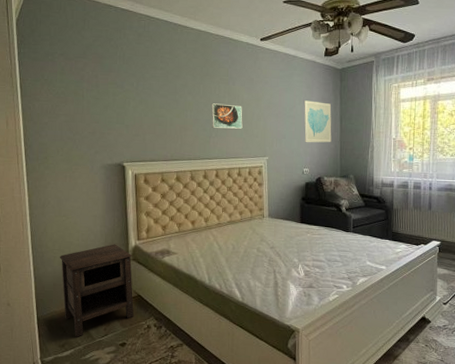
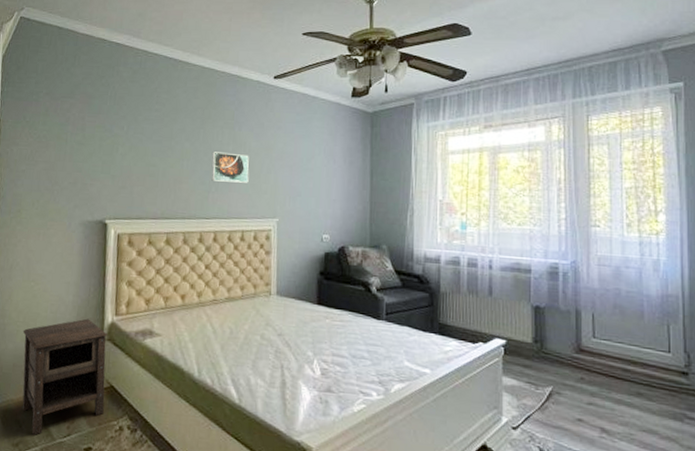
wall art: present [304,100,332,143] -> none [325,150,360,203]

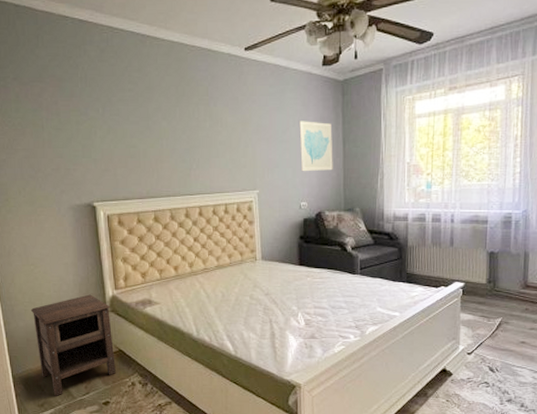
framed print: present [211,152,249,183] -> none [190,129,228,158]
wall art: none [325,150,360,203] -> present [299,121,333,172]

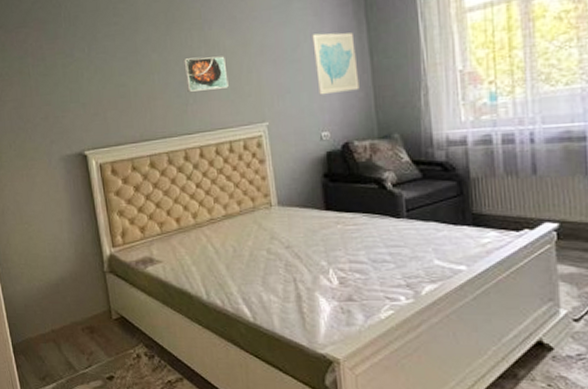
nightstand: present [30,294,116,396] -> none [27,253,119,369]
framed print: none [190,129,228,158] -> present [184,56,229,92]

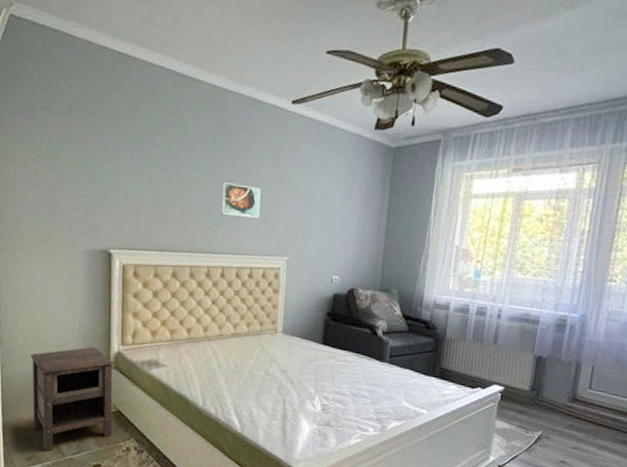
nightstand: none [27,253,119,369] -> present [30,347,115,451]
wall art: present [312,32,360,95] -> none [338,187,378,245]

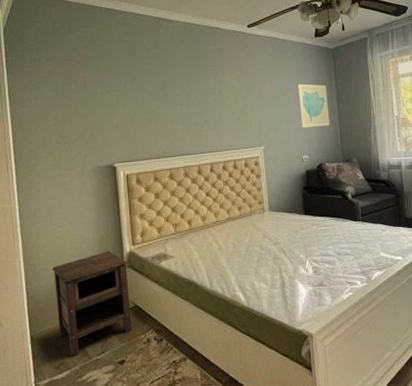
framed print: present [220,182,261,218] -> none [201,94,235,120]
wall art: none [338,187,378,245] -> present [298,84,330,128]

